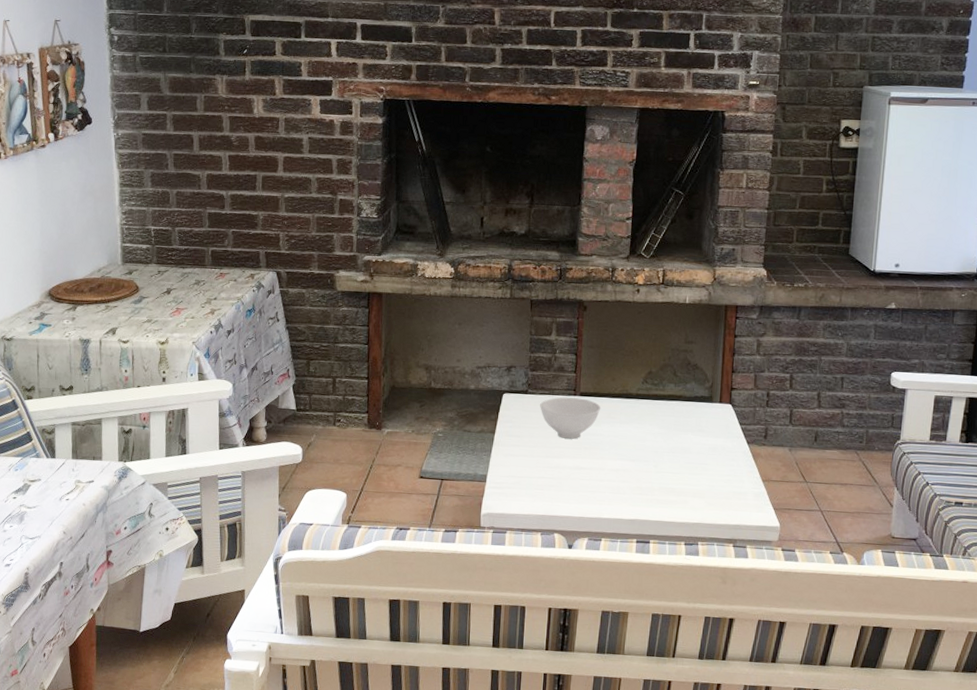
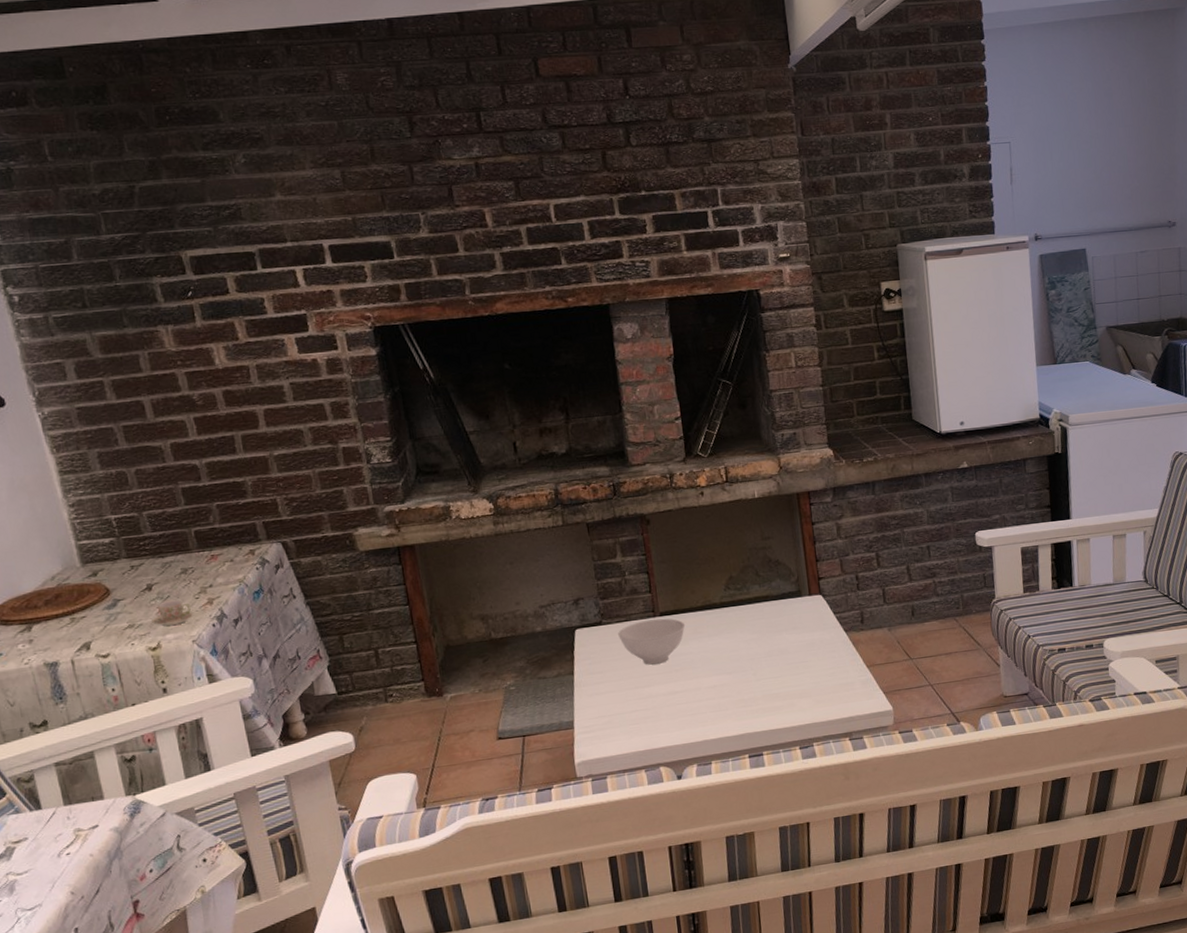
teacup: none [164,305,198,326] -> present [150,600,194,626]

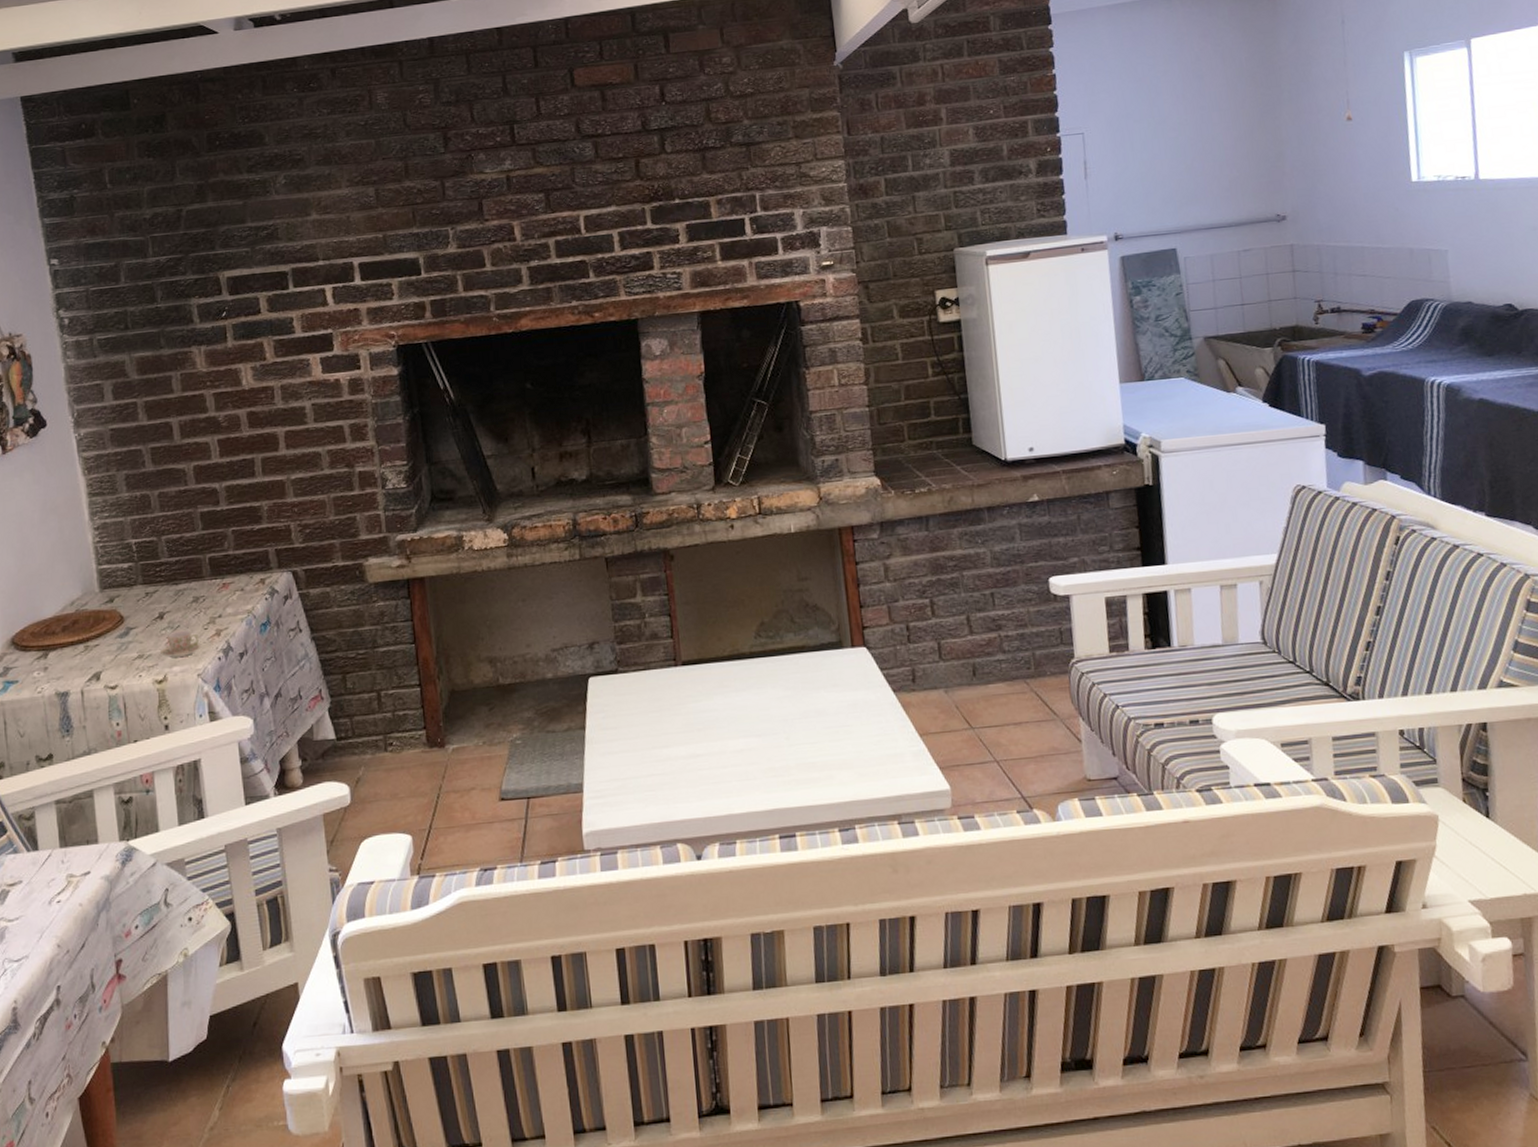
bowl: present [618,618,686,665] -> none [635,668,710,722]

